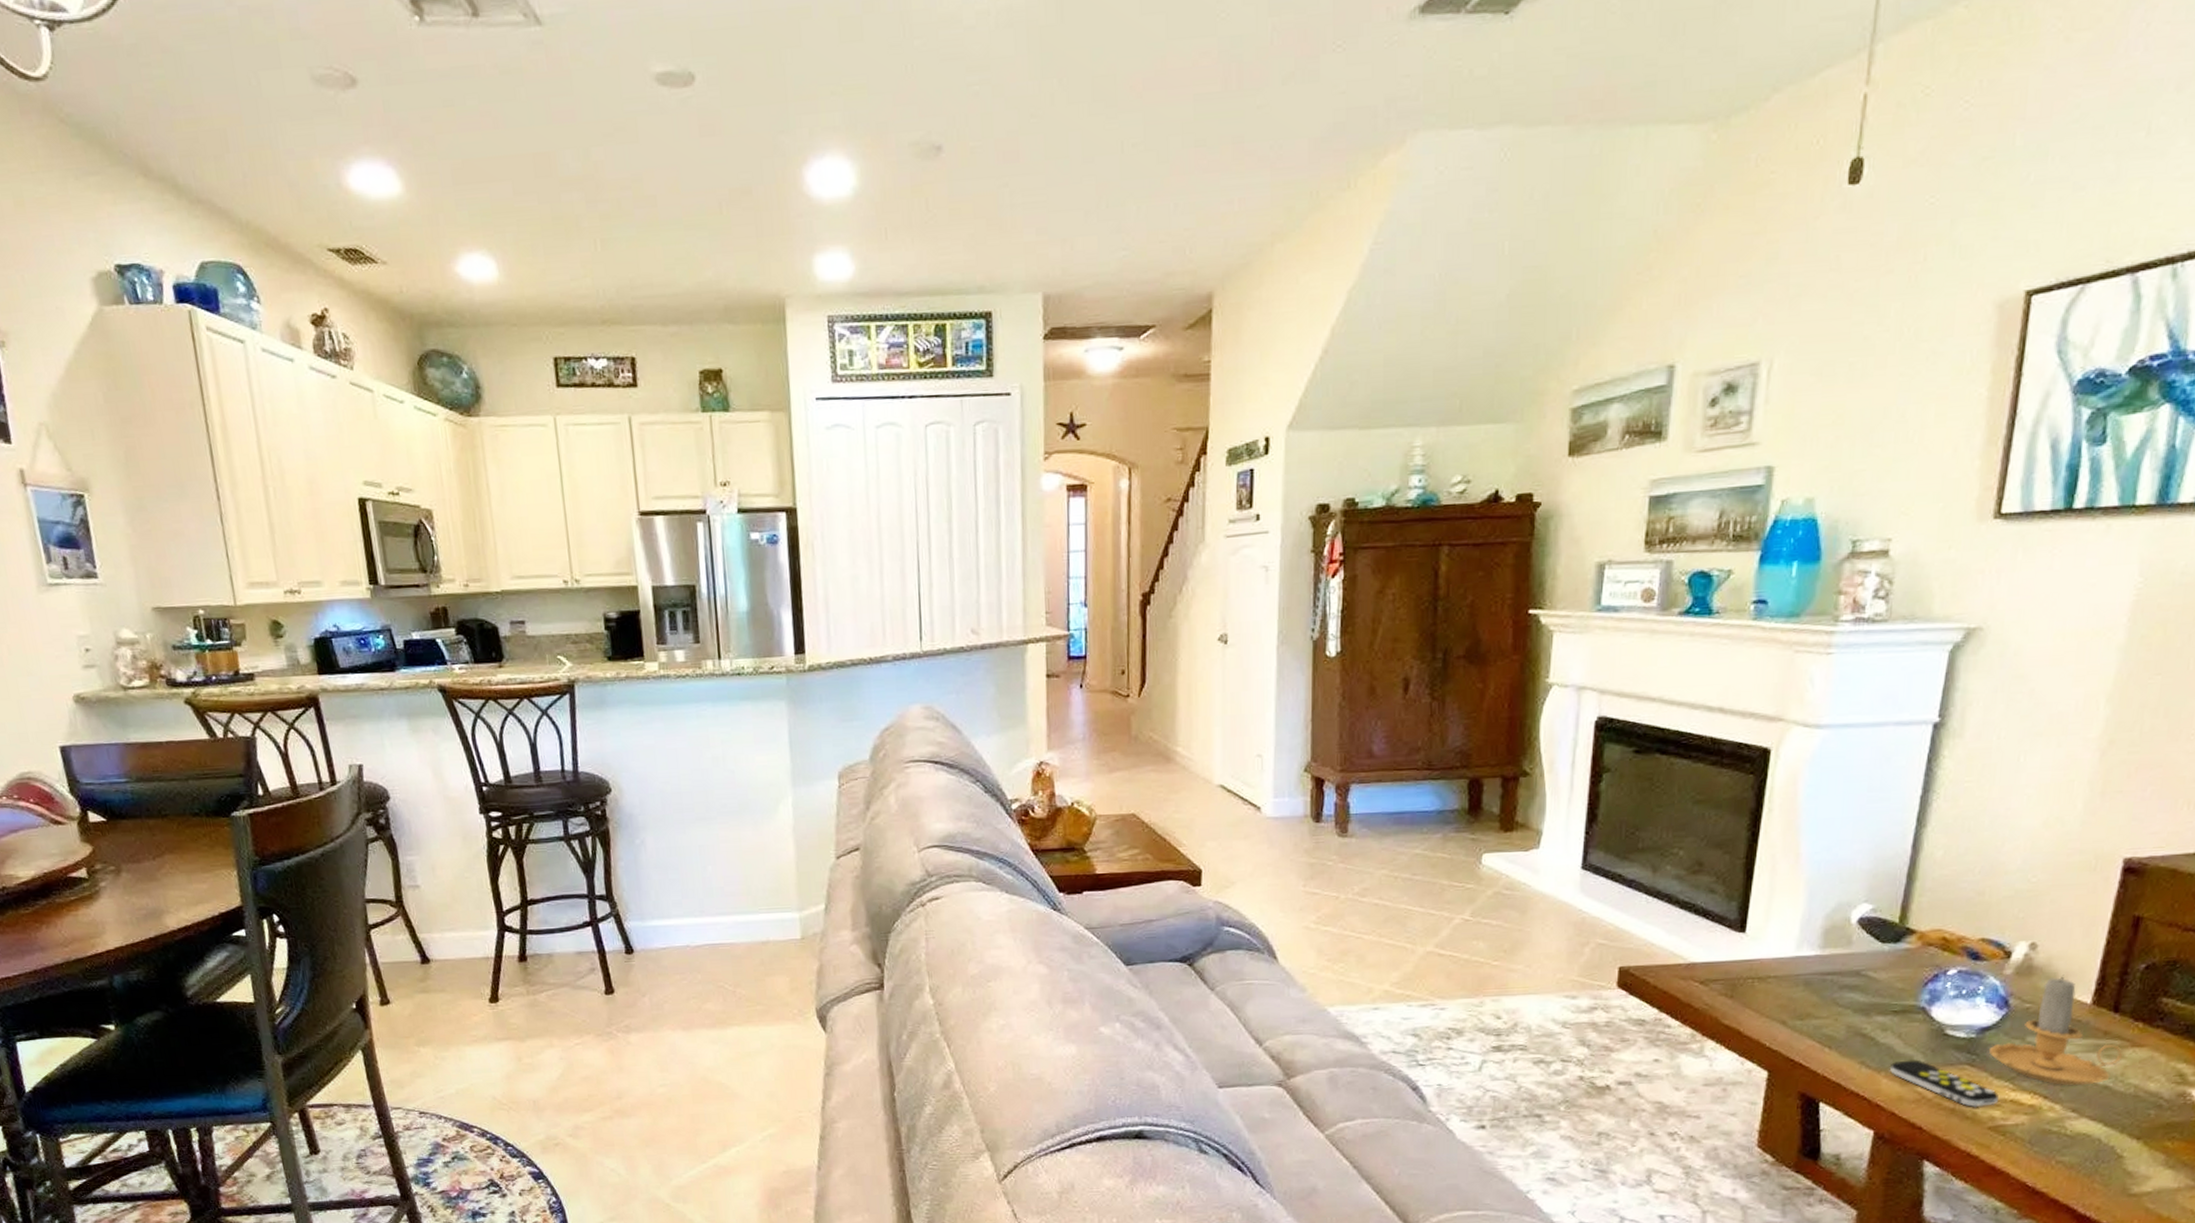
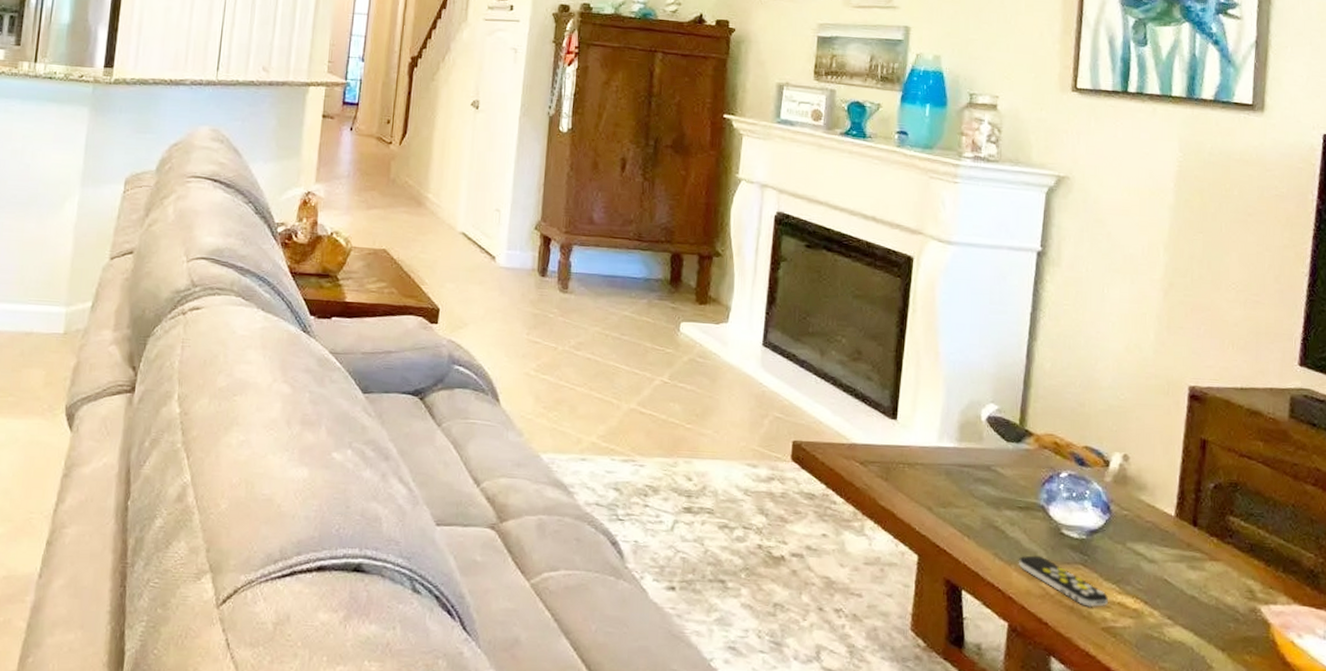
candle: present [1988,975,2122,1086] -> none [1097,487,1203,594]

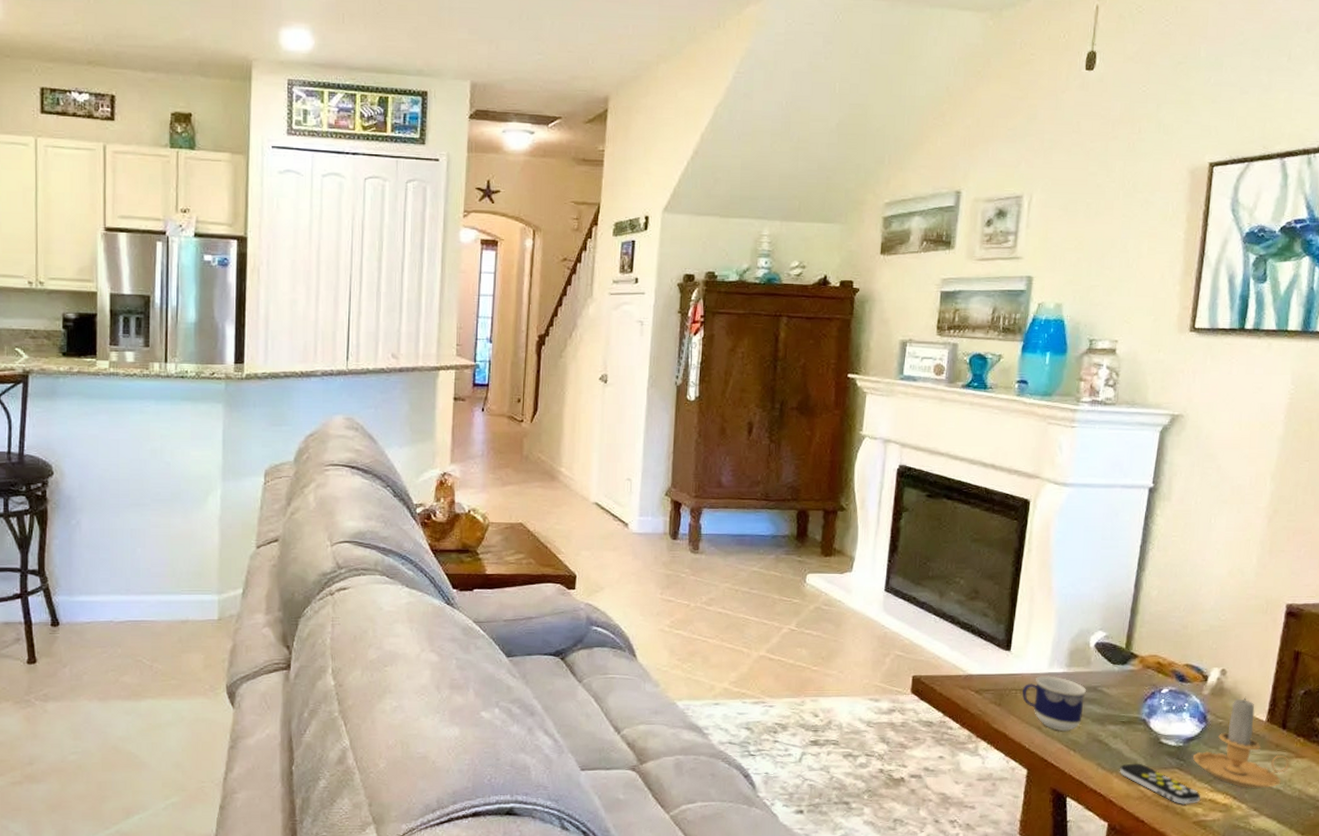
cup: none [910,449,980,515] -> present [1022,675,1087,732]
candle: none [1097,487,1203,594] -> present [1192,696,1289,789]

